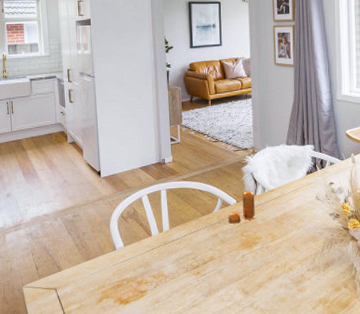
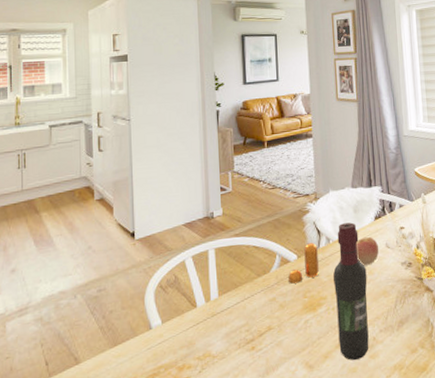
wine bottle: none [268,175,298,291] -> present [333,222,369,360]
apple: none [288,189,310,214] -> present [355,237,379,266]

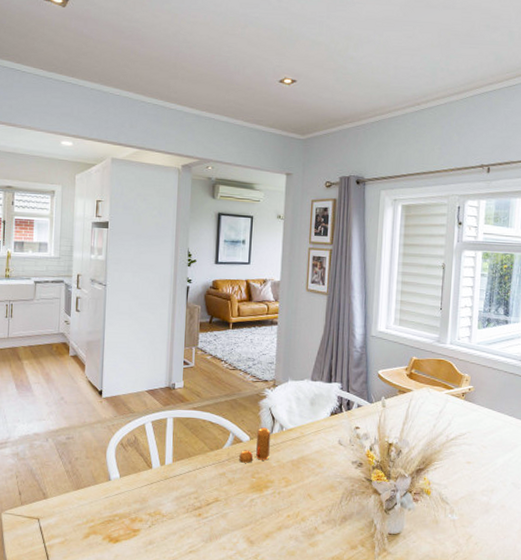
wine bottle: present [333,222,369,360] -> none [280,414,316,544]
apple: present [355,237,379,266] -> none [308,431,332,459]

